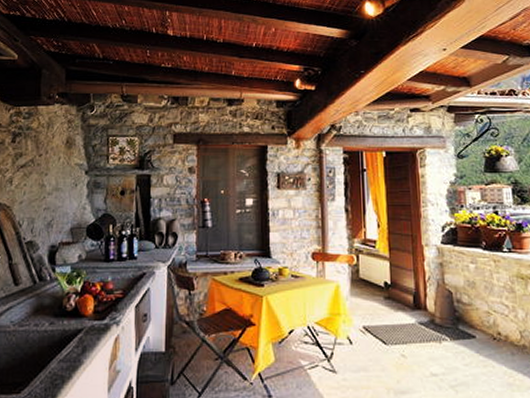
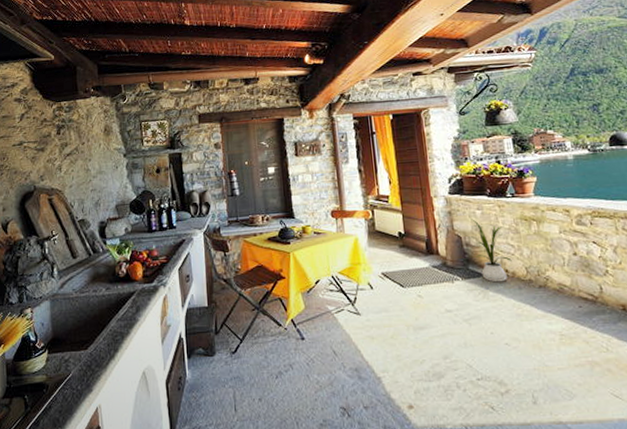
house plant: none [463,273,506,346] -> present [470,219,512,283]

